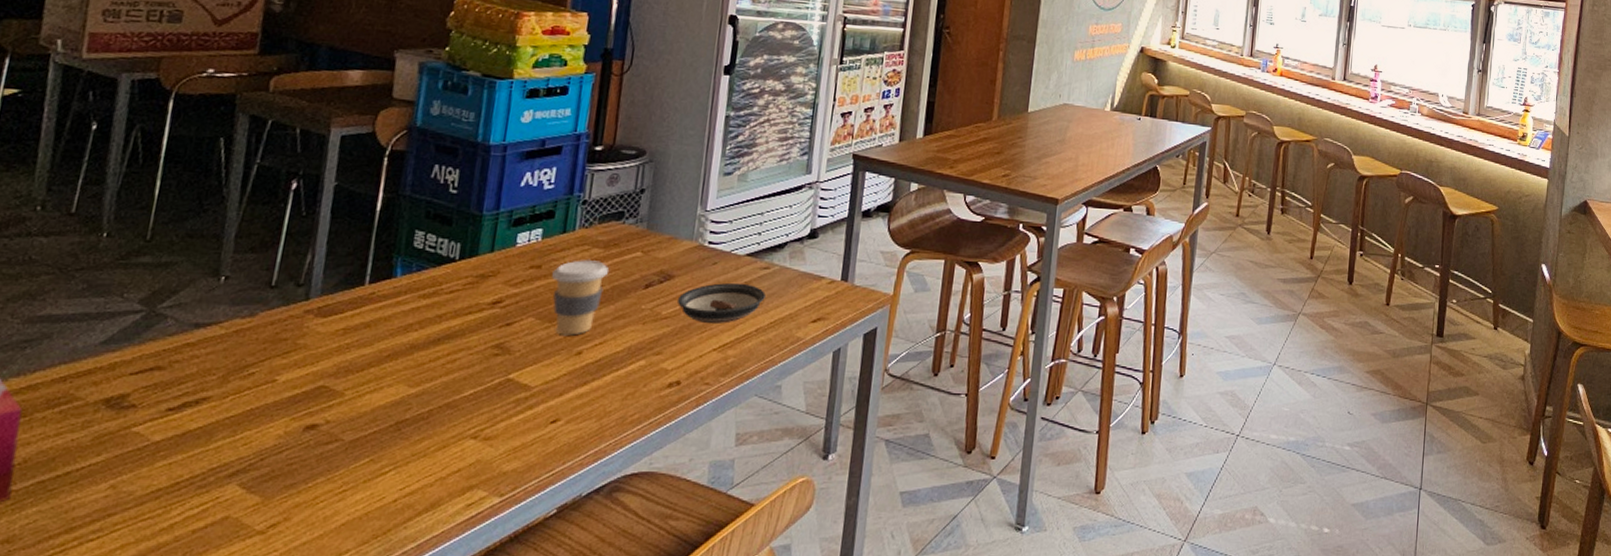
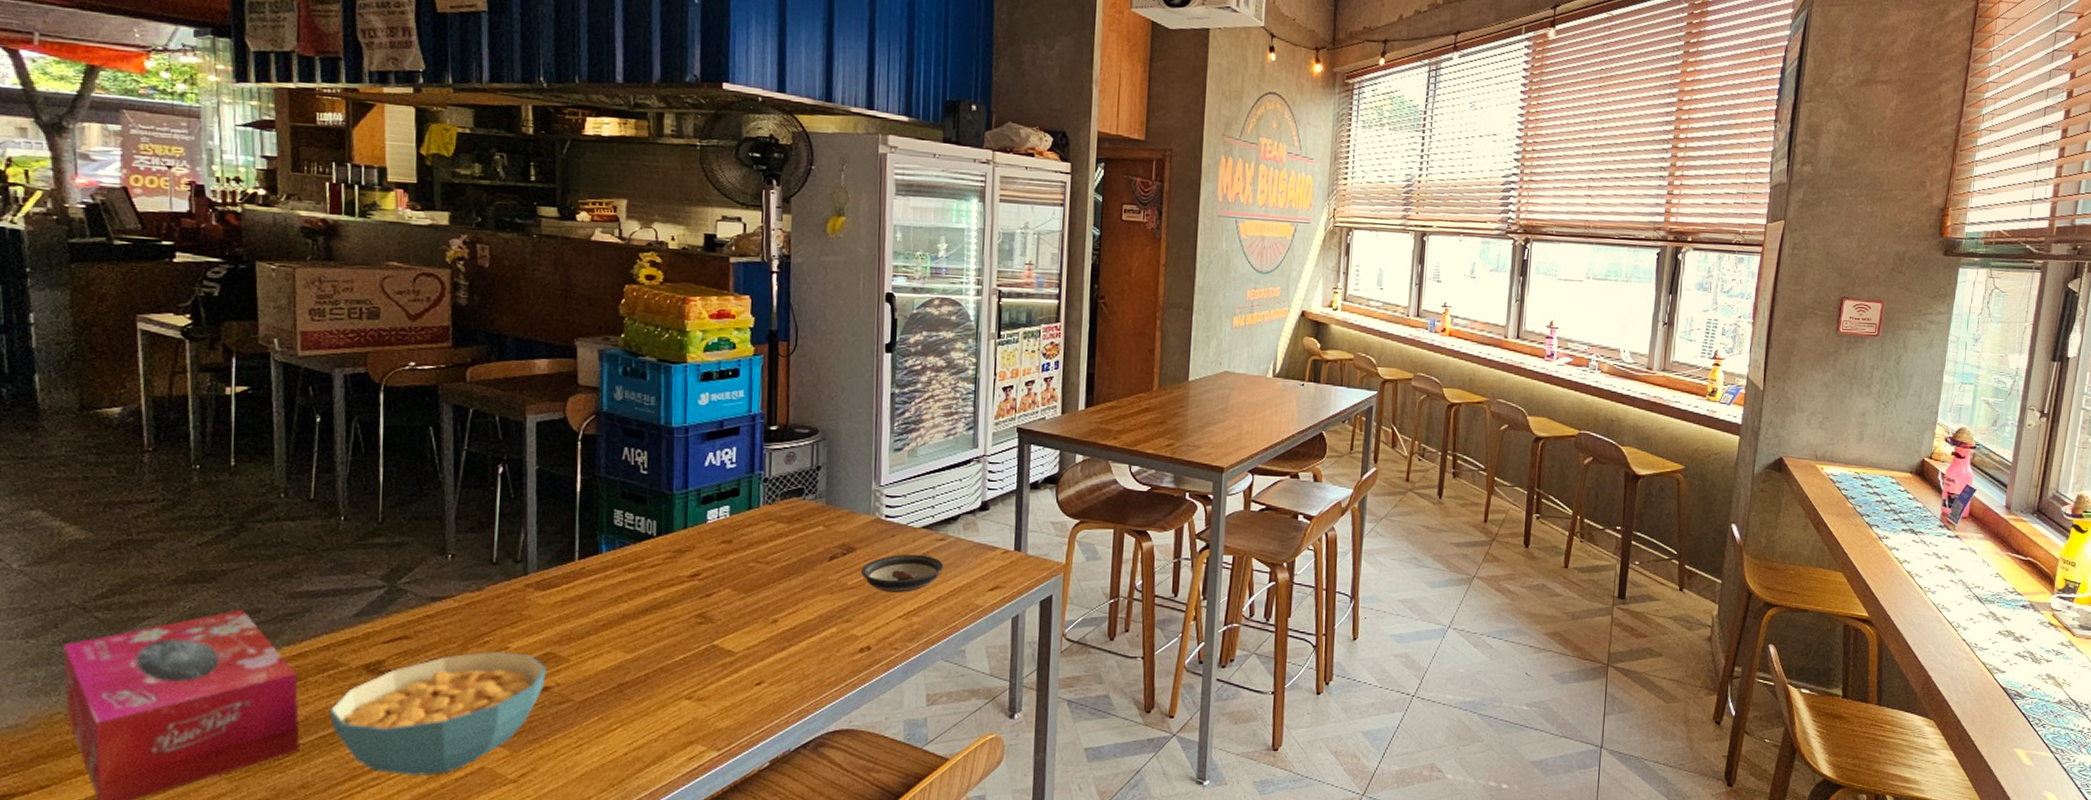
cereal bowl: none [53,385,317,527] -> present [328,652,546,775]
coffee cup: present [552,259,609,336] -> none [743,533,794,605]

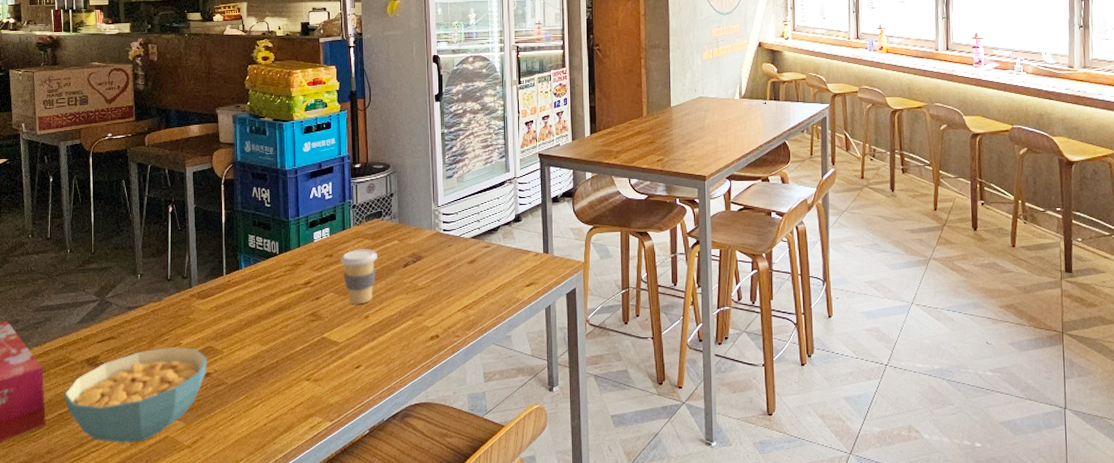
coffee cup: none [743,533,794,605] -> present [341,248,377,304]
saucer: present [860,554,943,593] -> none [427,259,489,291]

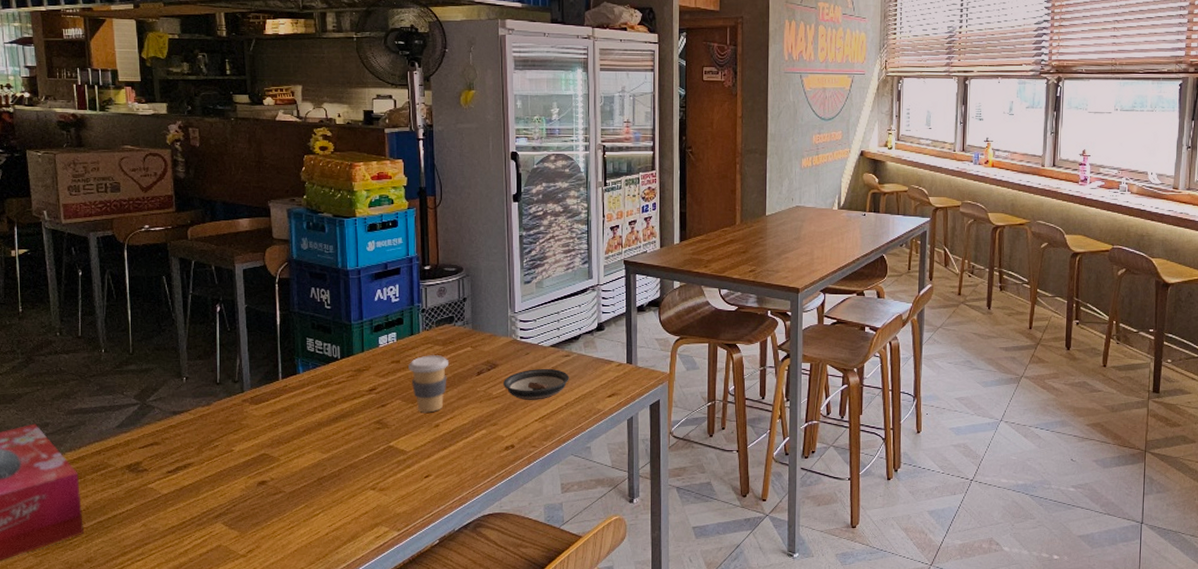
cereal bowl: present [64,347,207,443] -> none [103,454,263,552]
saucer: none [427,259,489,291] -> present [502,368,569,400]

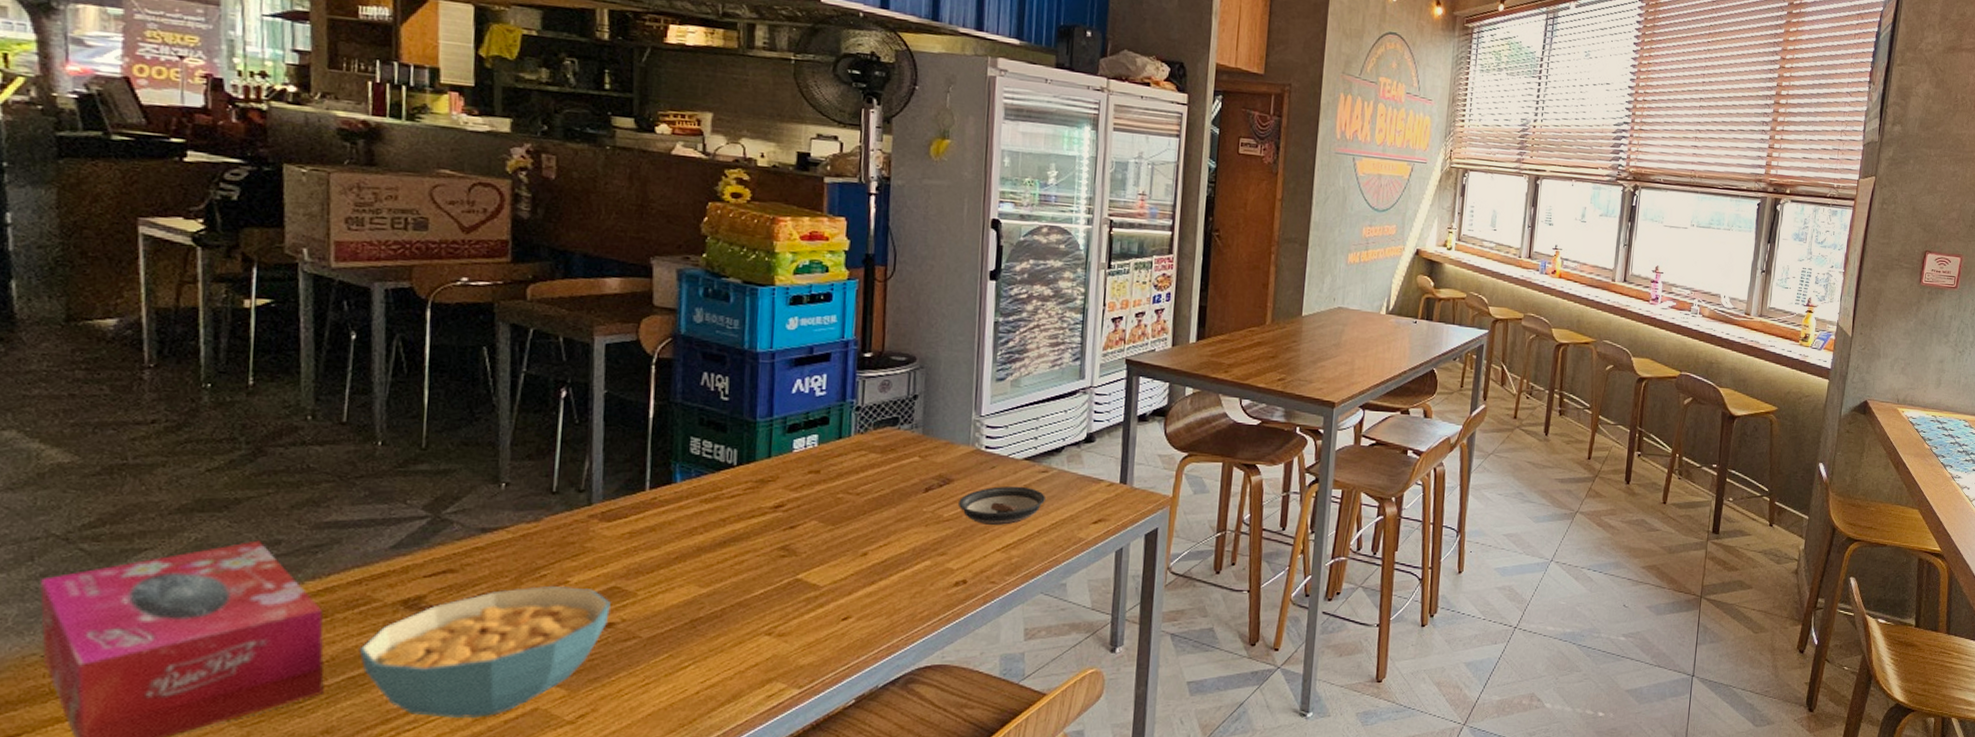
cereal bowl: none [103,454,263,552] -> present [359,586,611,718]
coffee cup: present [408,354,448,413] -> none [831,464,887,538]

